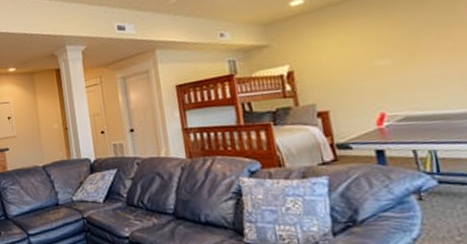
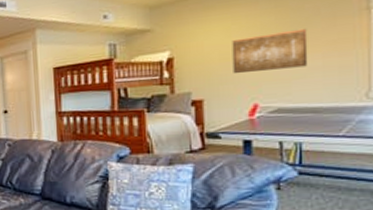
wall art: none [349,37,429,85] -> present [232,28,308,74]

